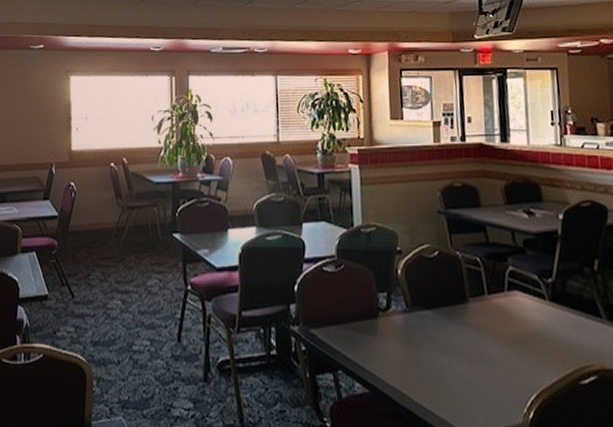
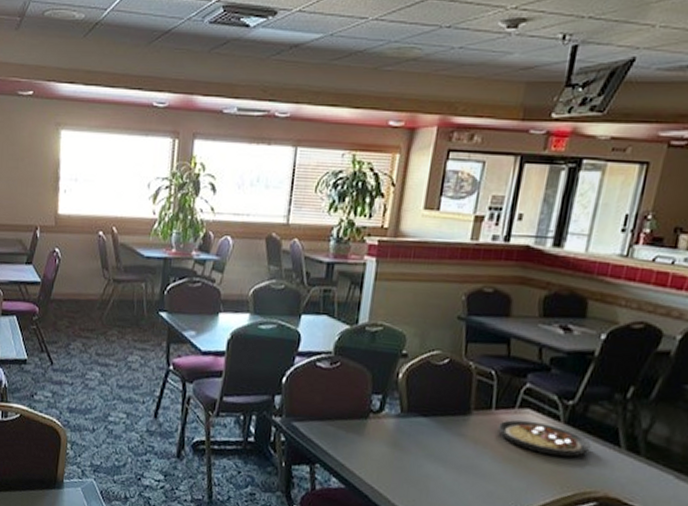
plate: none [494,302,578,334] -> present [498,420,592,457]

